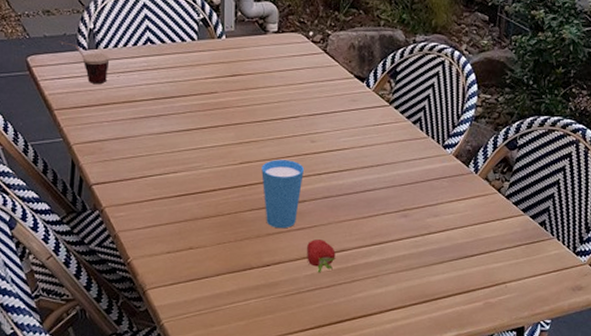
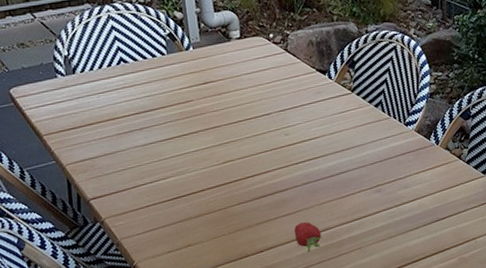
cup: present [59,40,110,84] -> none [37,70,88,107]
cup: present [261,160,305,229] -> none [243,154,283,217]

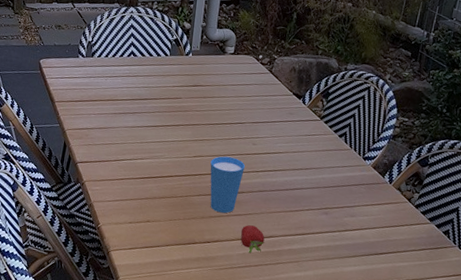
cup: none [243,154,283,217] -> present [210,156,246,214]

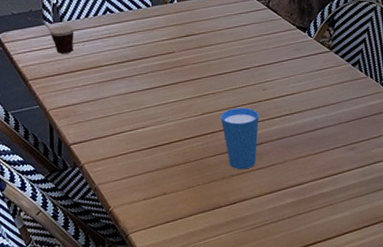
cup: none [65,49,102,84] -> present [26,16,75,53]
fruit: present [241,225,265,253] -> none [268,176,295,206]

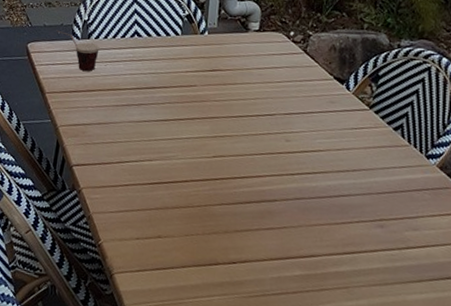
cup: present [221,108,260,170] -> none [233,156,278,227]

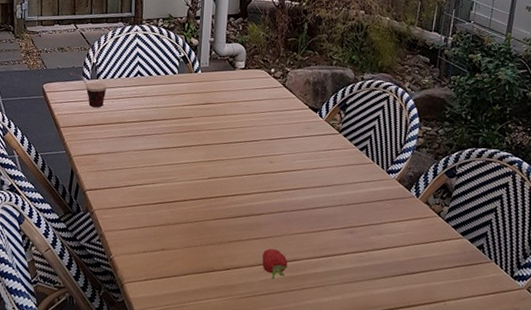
fruit: none [274,241,306,277] -> present [262,249,289,279]

